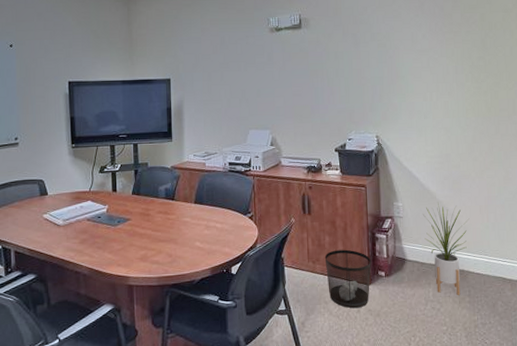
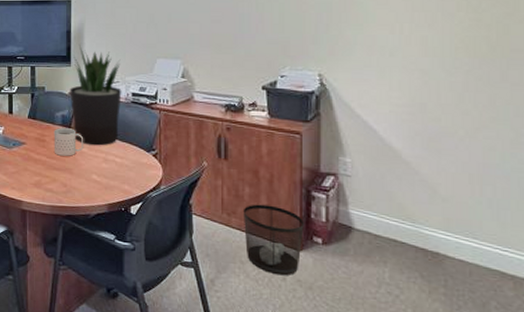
mug: none [158,200,187,228] -> present [54,128,84,156]
planter: none [172,121,220,214] -> present [70,45,122,145]
house plant: present [423,203,469,295] -> none [381,164,452,283]

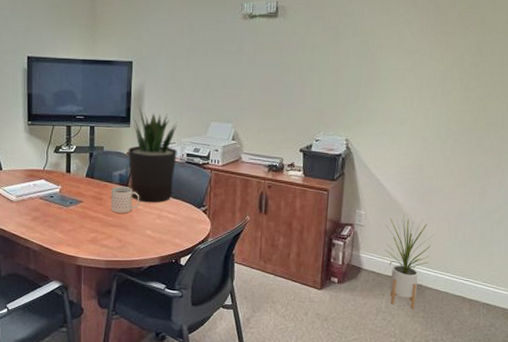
waste bin: present [243,204,304,276] -> none [276,252,325,311]
house plant: none [381,164,452,283] -> present [384,215,436,309]

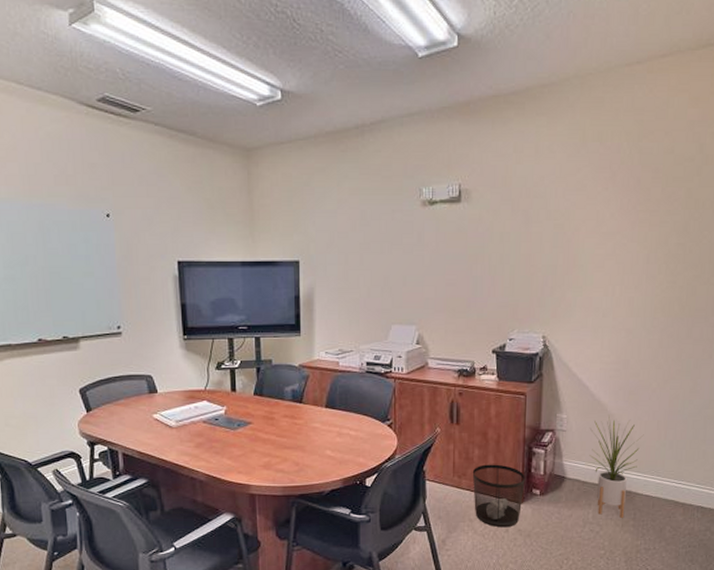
mug: present [110,186,140,213] -> none [283,403,317,433]
planter: present [128,106,178,202] -> none [300,312,356,419]
waste bin: none [276,252,325,311] -> present [472,464,525,528]

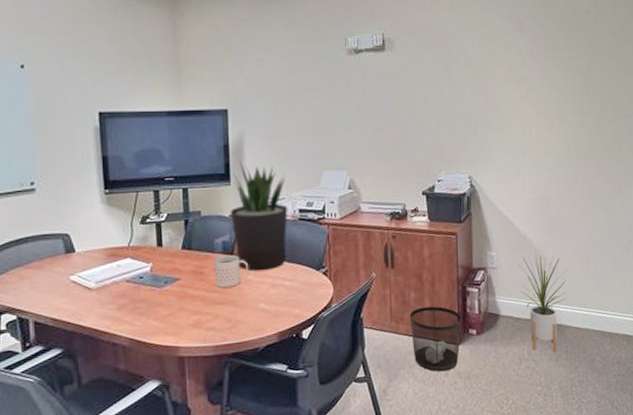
mug: none [283,403,317,433] -> present [213,255,249,288]
planter: none [300,312,356,419] -> present [230,160,288,271]

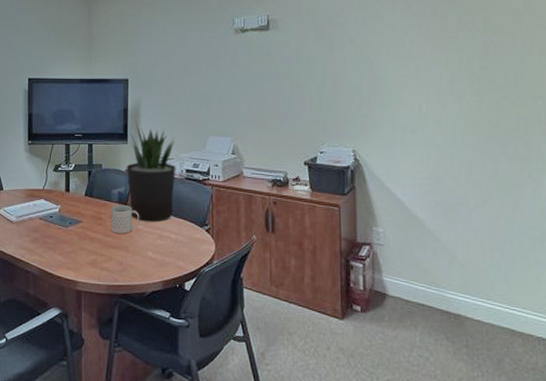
waste bin: present [409,306,461,372] -> none [289,275,345,345]
house plant: present [519,251,569,352] -> none [409,232,468,344]

